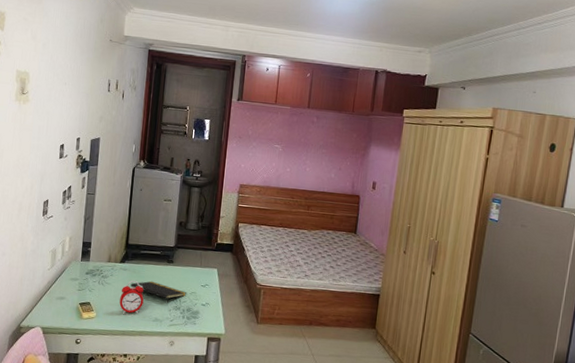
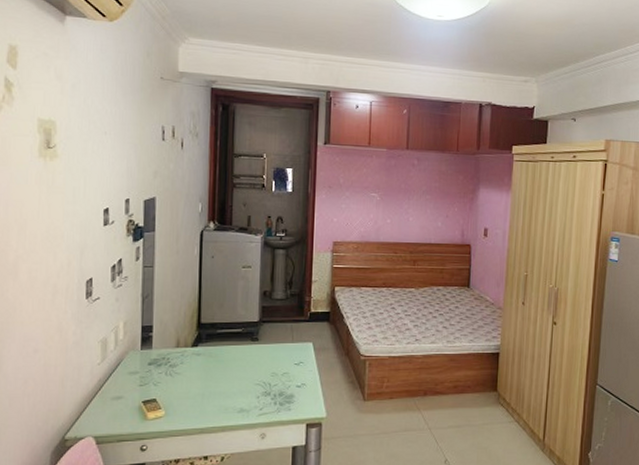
alarm clock: present [119,280,144,314] -> none [194,366,225,408]
notepad: present [130,281,186,305] -> none [206,364,277,391]

